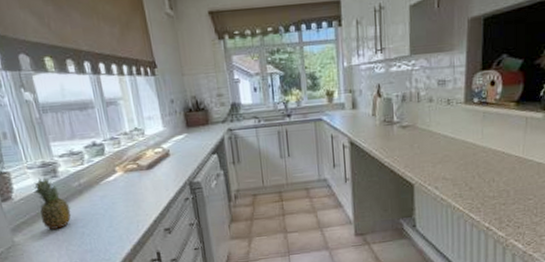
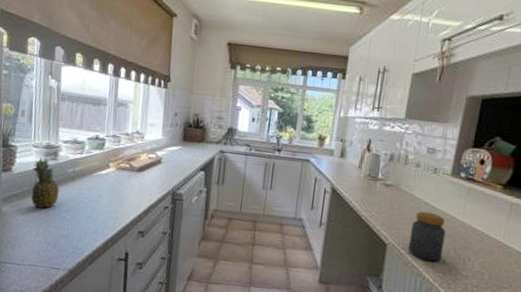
jar: none [434,144,468,192] -> present [408,211,446,262]

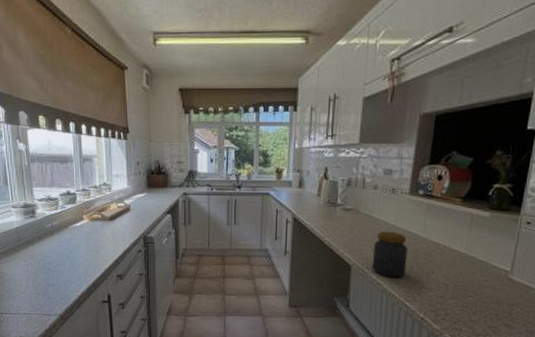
fruit: present [30,157,60,208] -> none [14,216,42,262]

